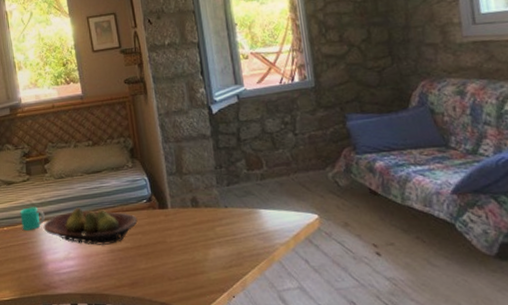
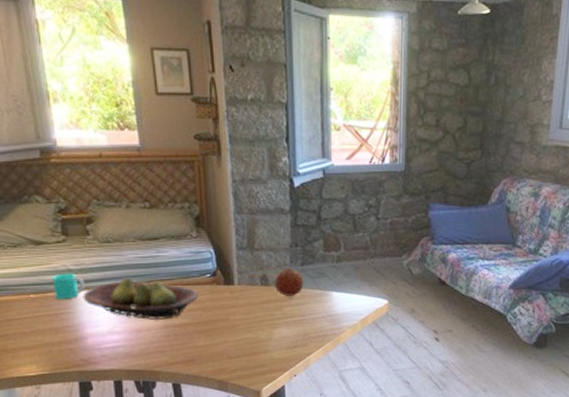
fruit: none [203,188,232,217] -> present [274,267,304,296]

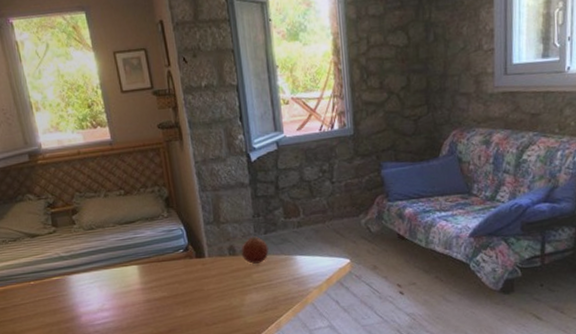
cup: present [52,273,85,299] -> none [47,259,76,284]
fruit bowl: present [82,277,199,321] -> none [74,259,175,296]

